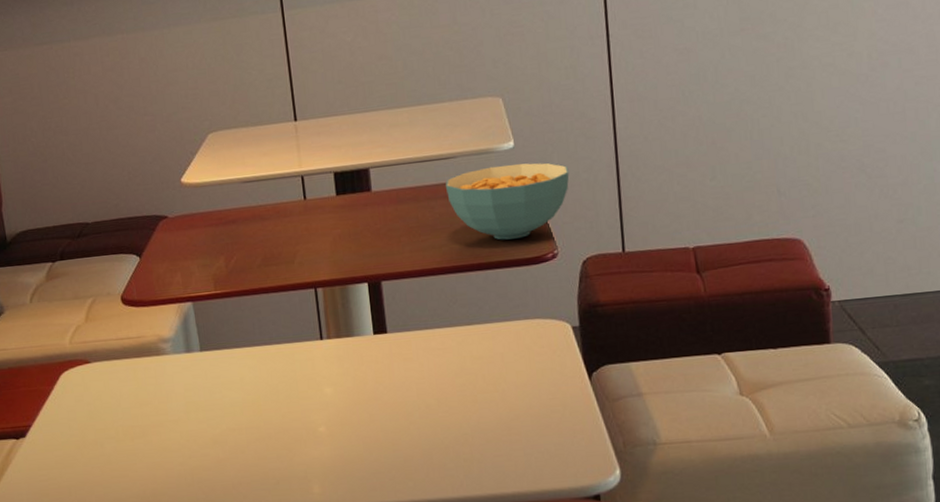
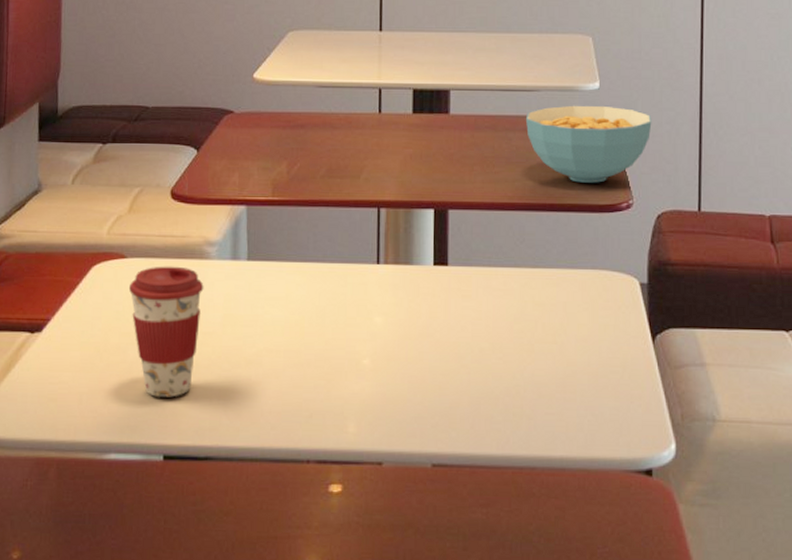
coffee cup: none [96,364,166,482] -> present [128,266,204,397]

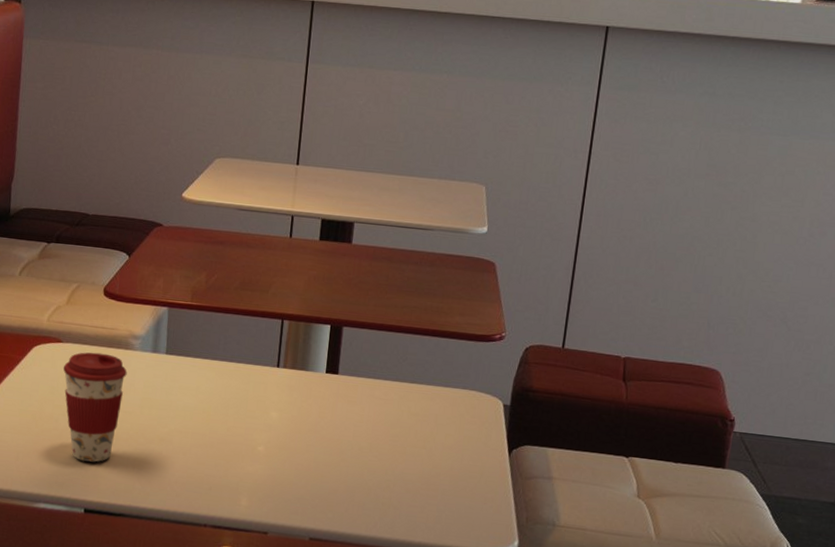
cereal bowl: present [526,105,652,183] -> none [418,245,531,316]

